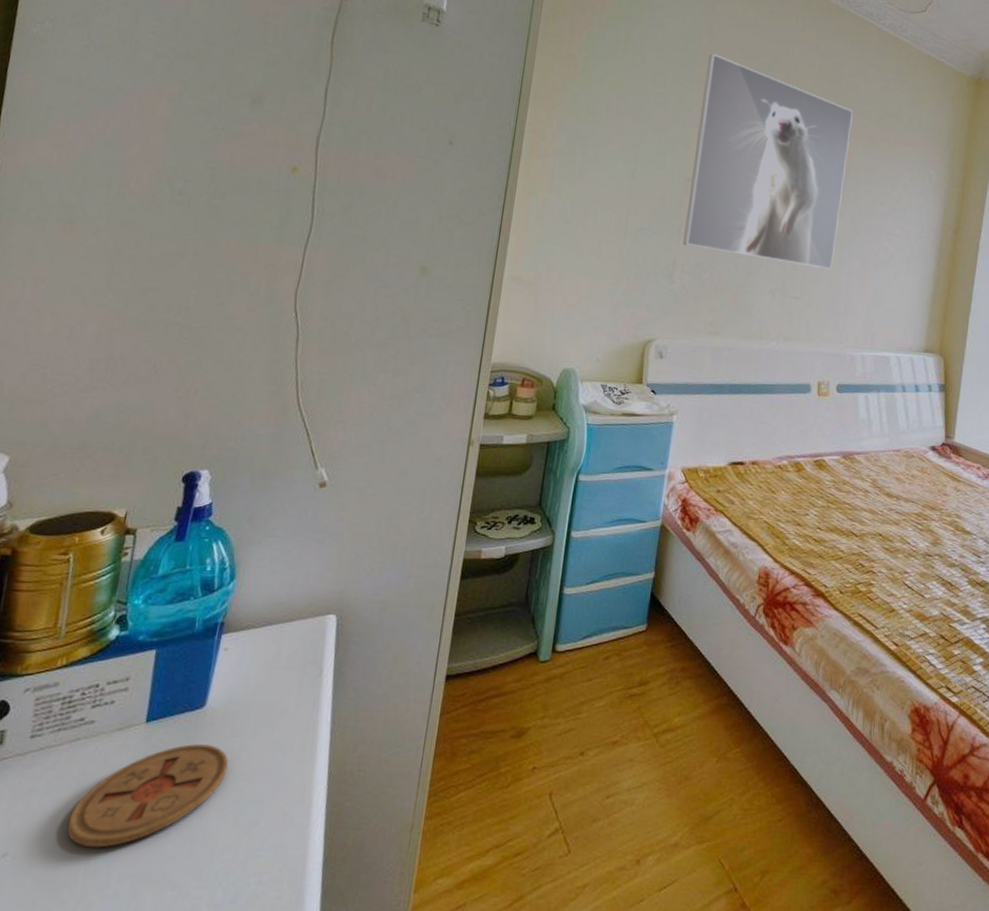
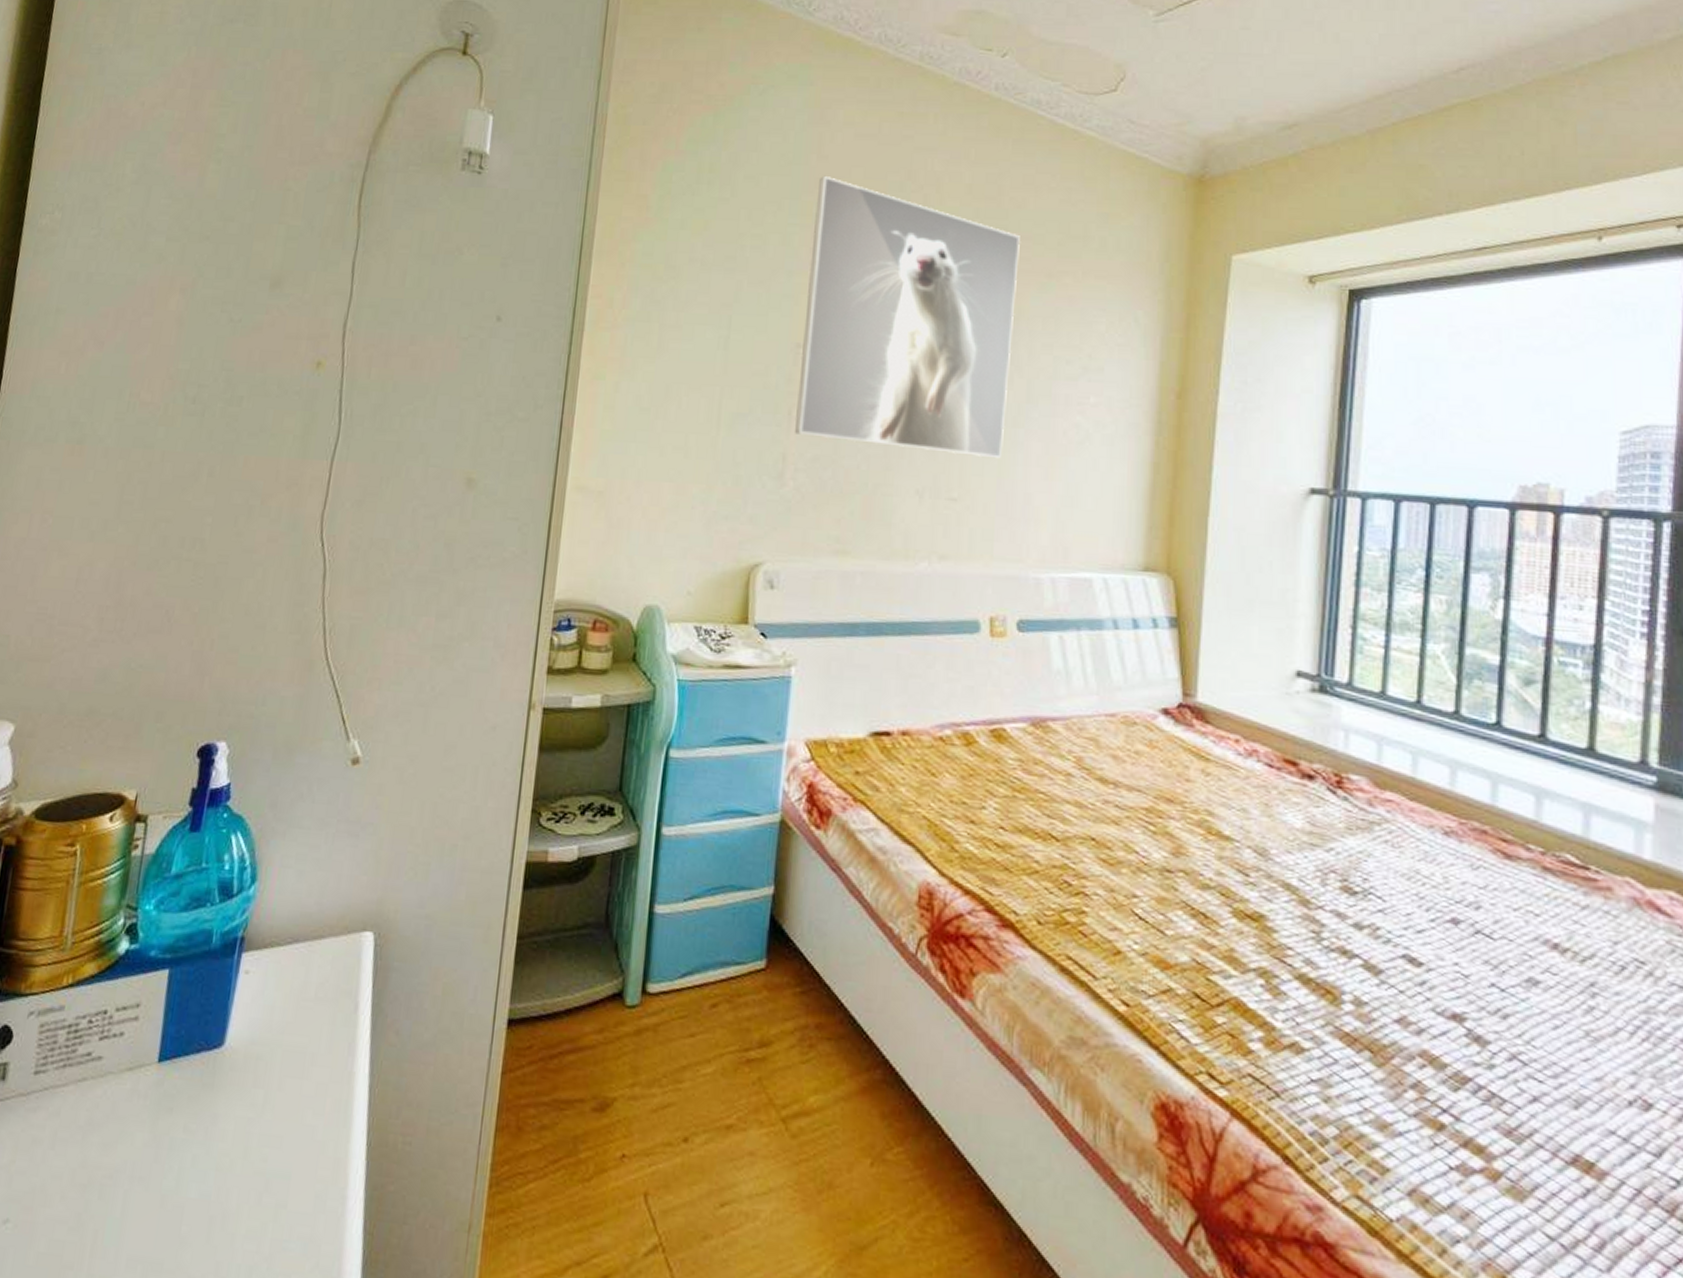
coaster: present [66,744,229,848] -> none [71,1094,251,1222]

